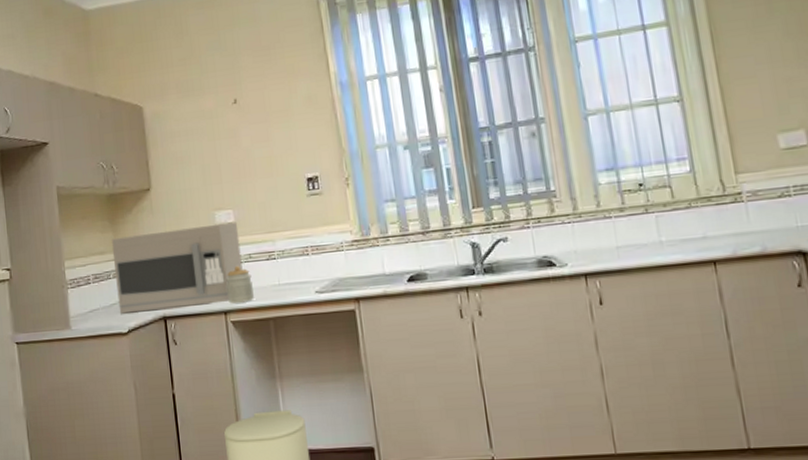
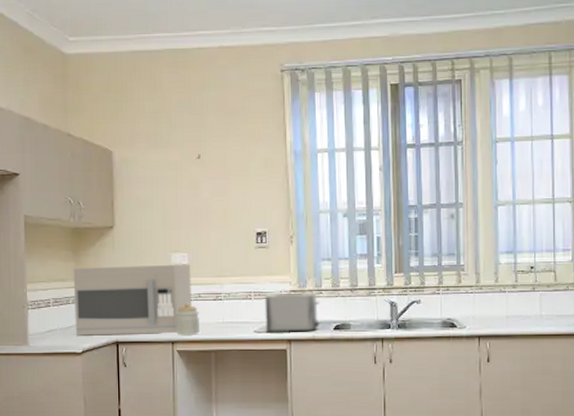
toaster: none [324,240,391,293] -> present [264,292,321,333]

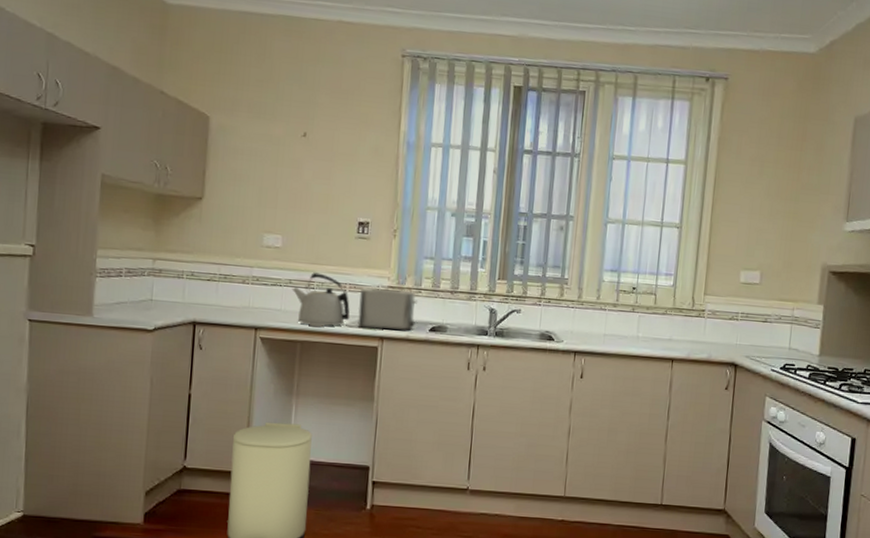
microwave: present [73,264,192,336] -> none [148,237,284,319]
jar: present [175,302,201,335] -> none [261,287,288,323]
kettle: none [201,284,258,336] -> present [292,272,350,328]

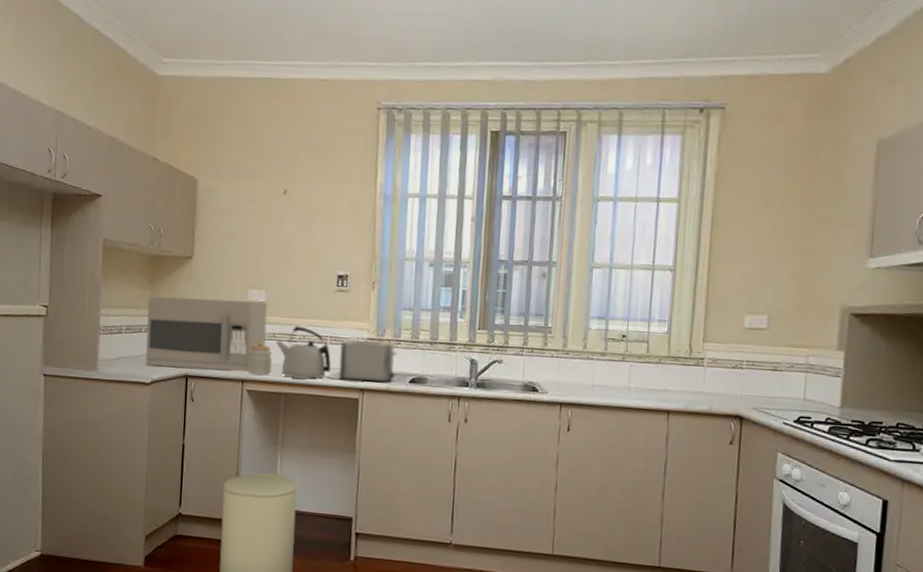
microwave: none [148,237,284,319] -> present [145,296,268,372]
jar: none [261,287,288,323] -> present [247,341,272,376]

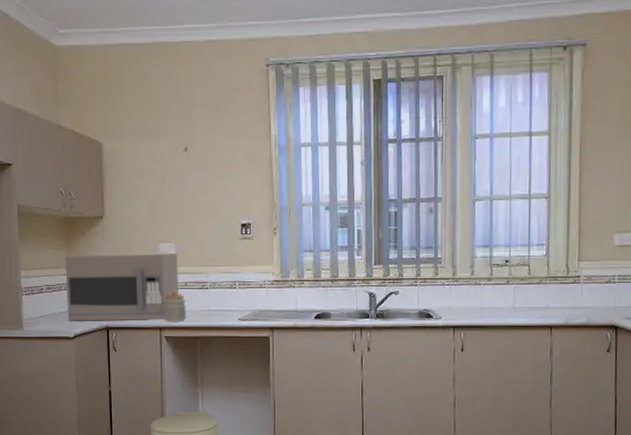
kettle: present [275,326,331,380] -> none [188,274,242,323]
toaster: present [338,339,398,383] -> none [248,282,302,321]

